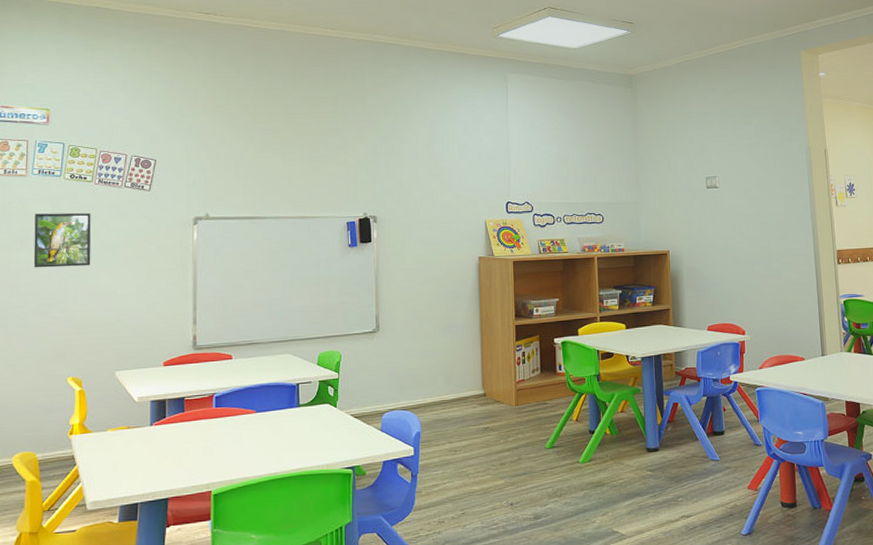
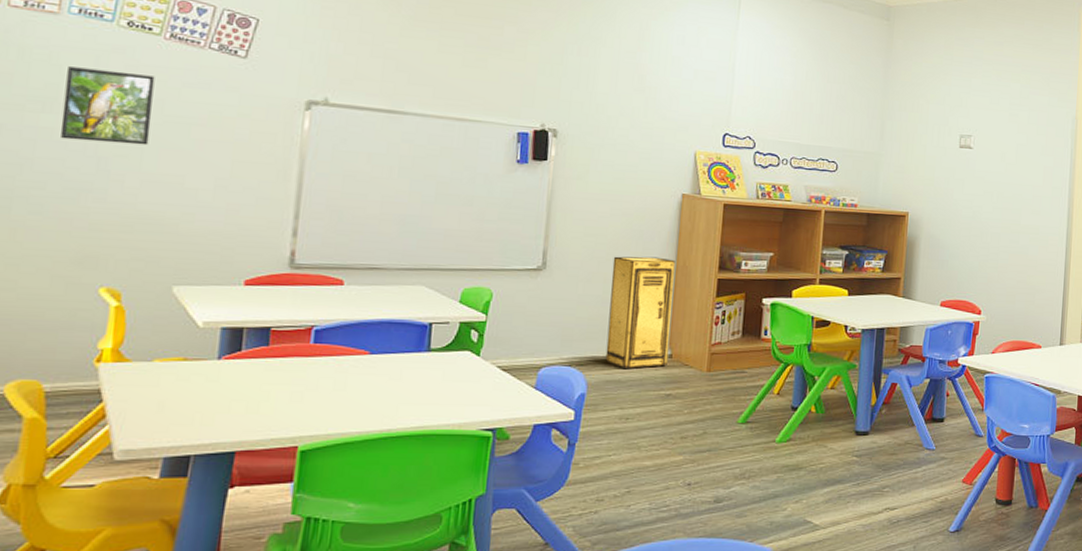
storage cabinet: none [430,312,483,409] -> present [605,256,675,370]

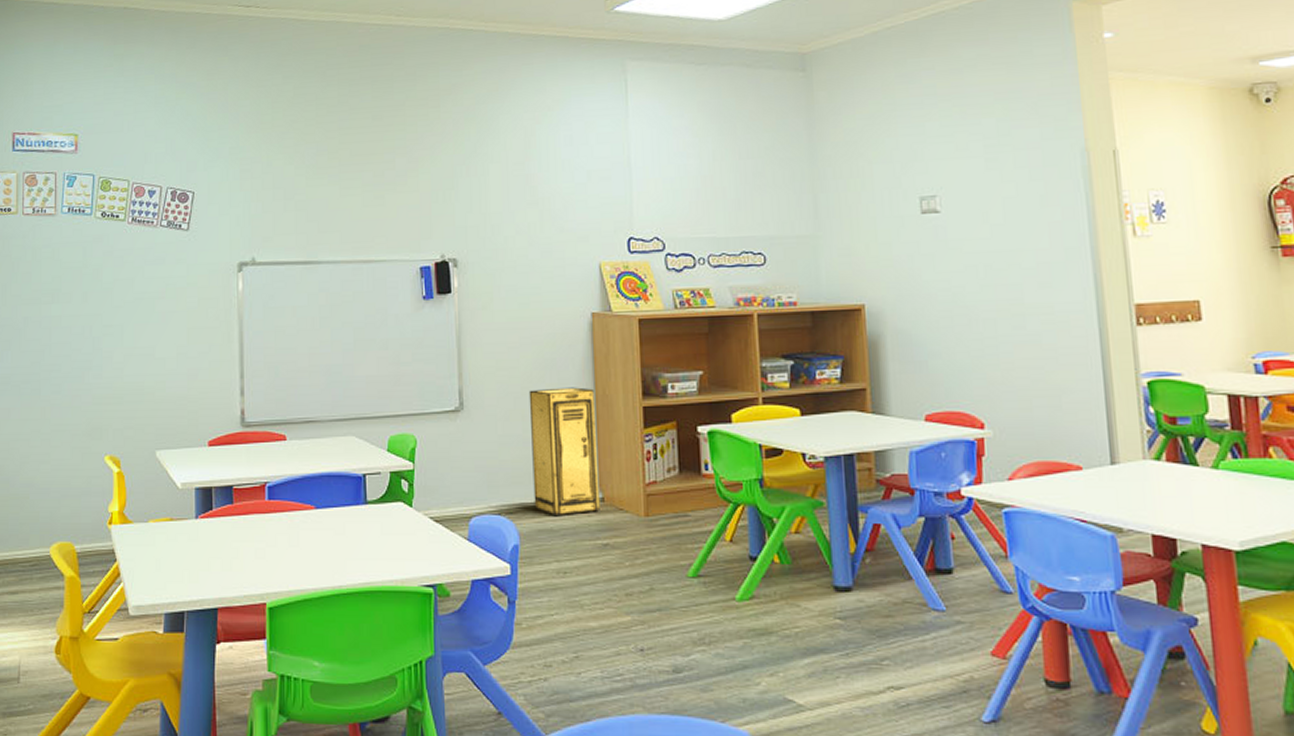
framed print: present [60,66,155,145] -> none [65,258,126,325]

